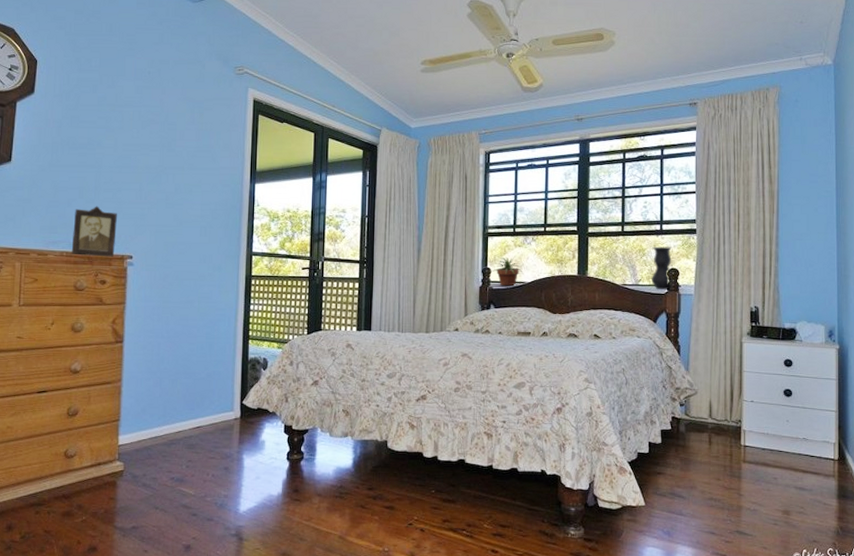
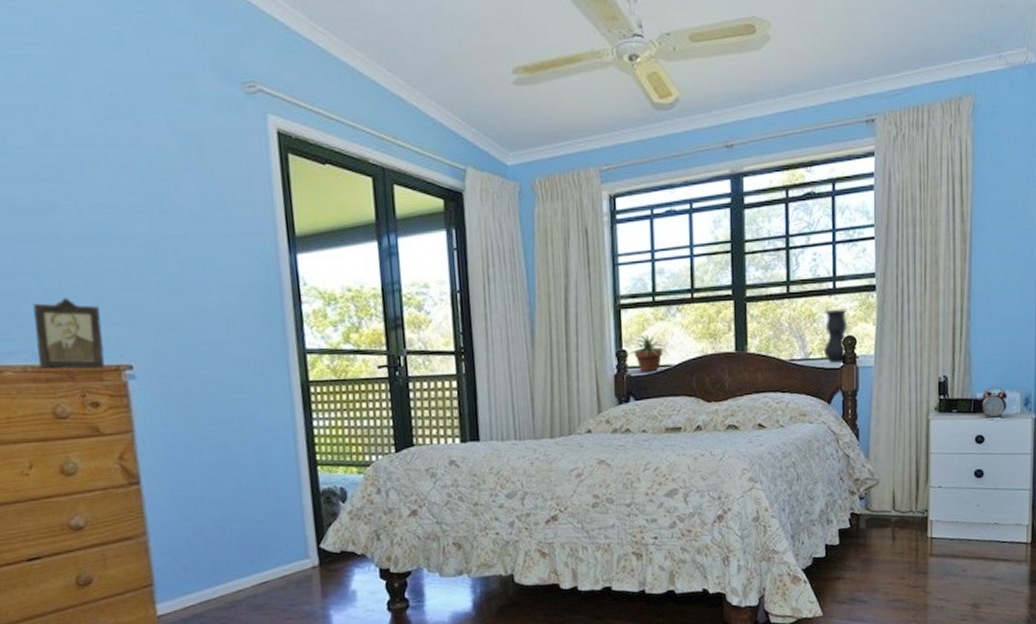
alarm clock: none [790,319,813,347] -> present [982,386,1008,419]

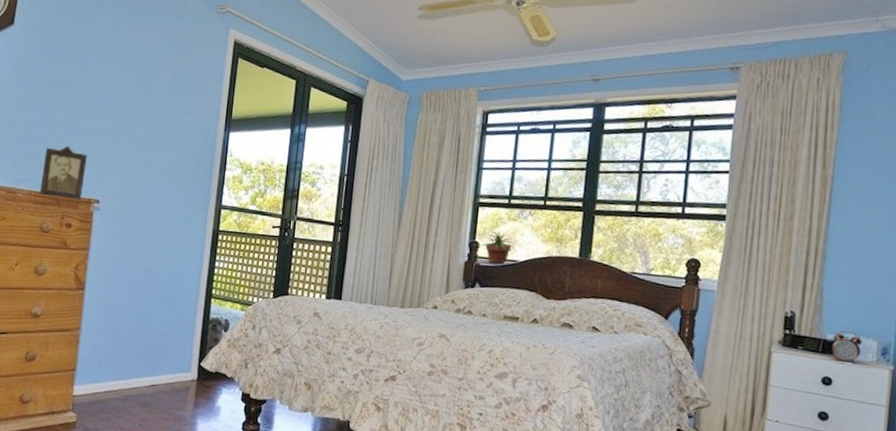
vase: present [824,309,849,364] -> none [666,232,694,283]

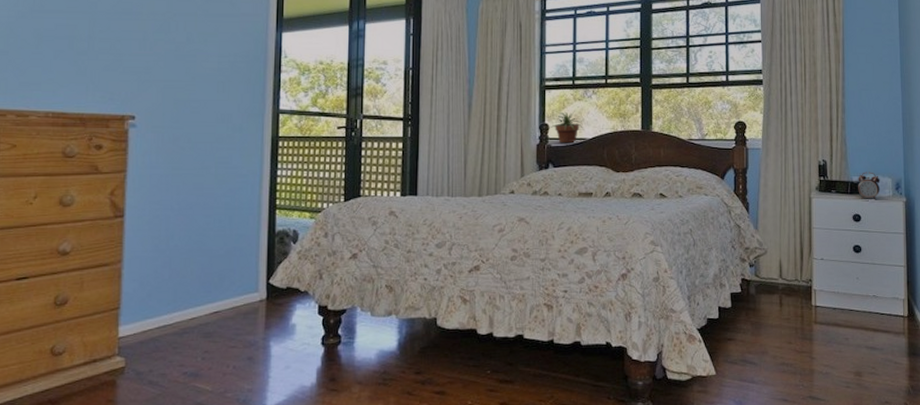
photo frame: present [39,145,87,200] -> none [59,58,116,118]

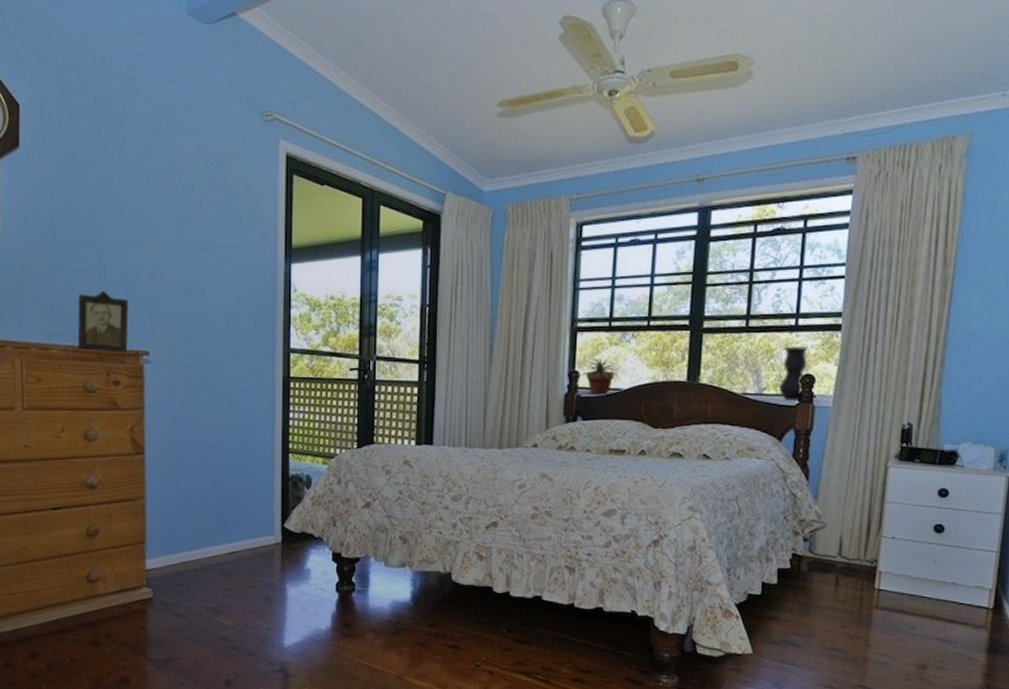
photo frame: none [59,58,116,118] -> present [77,290,129,353]
vase: none [718,98,740,145] -> present [779,346,808,401]
alarm clock: present [858,172,881,200] -> none [949,439,980,474]

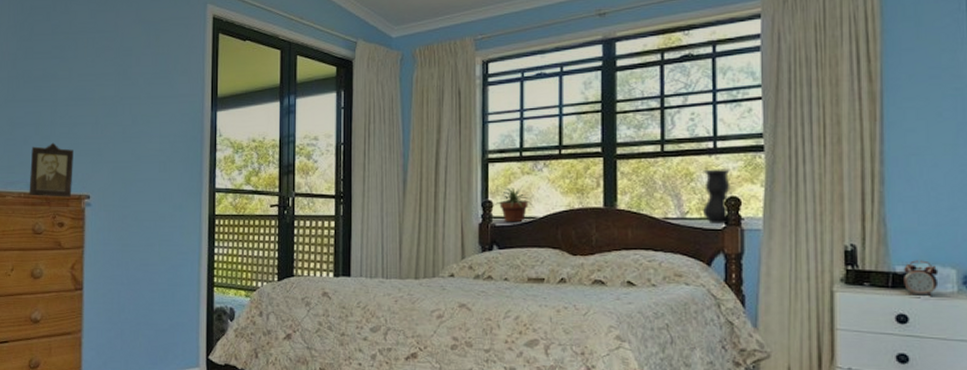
alarm clock: none [949,439,980,474] -> present [904,260,939,297]

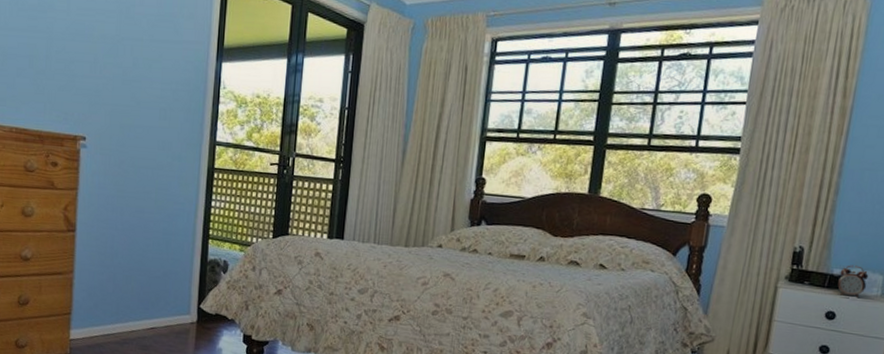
photo frame: present [29,142,73,197] -> none [21,78,70,137]
potted plant: present [494,185,533,223] -> none [487,165,524,201]
vase: present [703,169,732,225] -> none [676,166,707,219]

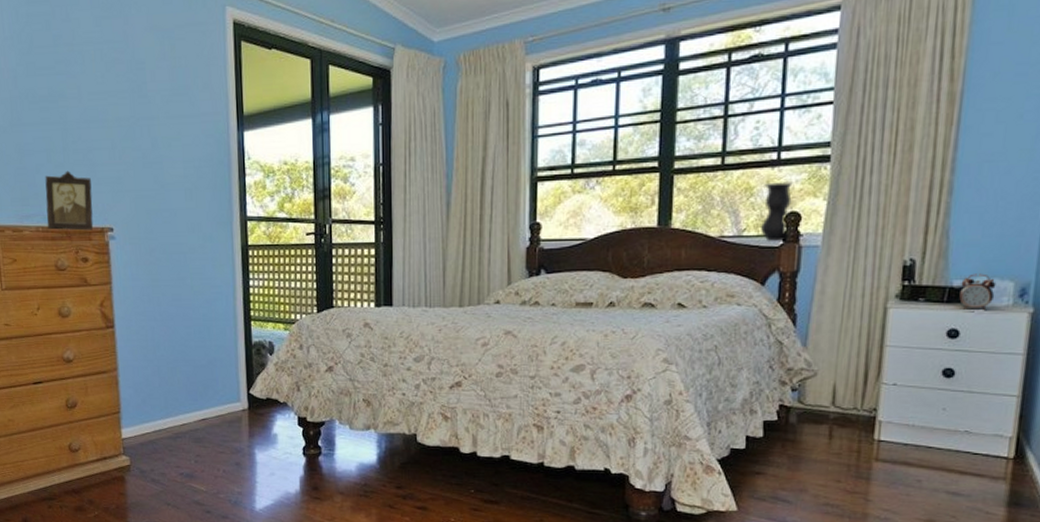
photo frame: none [21,78,70,137] -> present [45,170,94,231]
vase: none [676,166,707,219] -> present [761,182,793,243]

